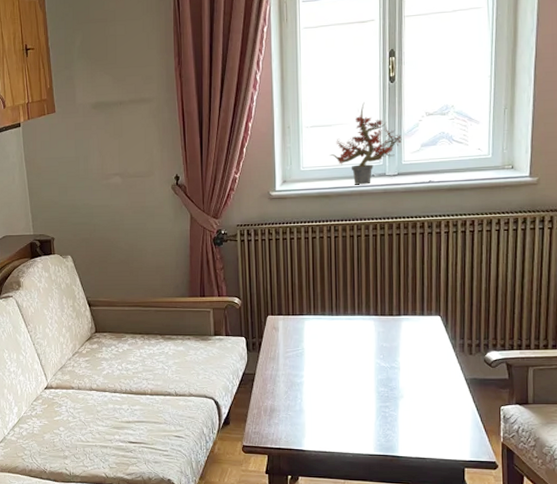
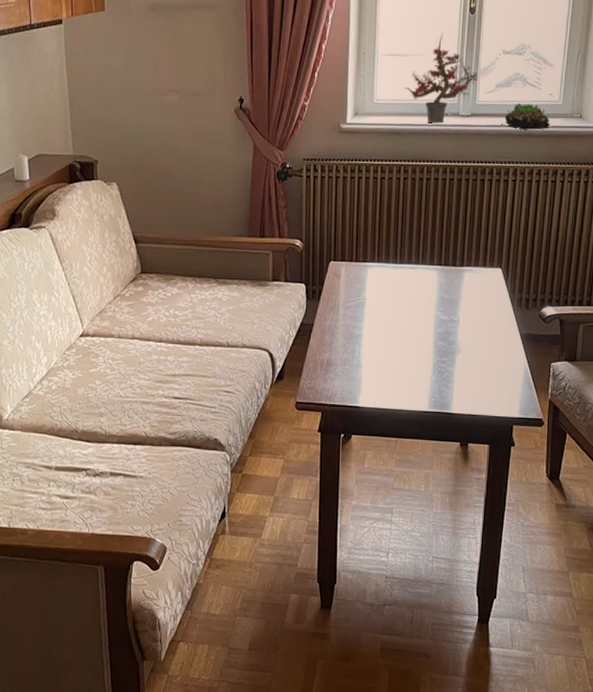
succulent plant: none [432,159,481,184] -> present [504,103,550,130]

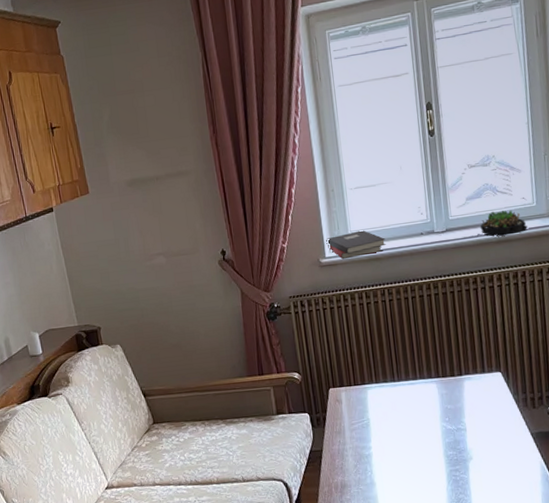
hardback book: none [349,100,410,129] -> present [326,230,386,260]
potted plant: present [404,33,478,124] -> none [376,159,447,245]

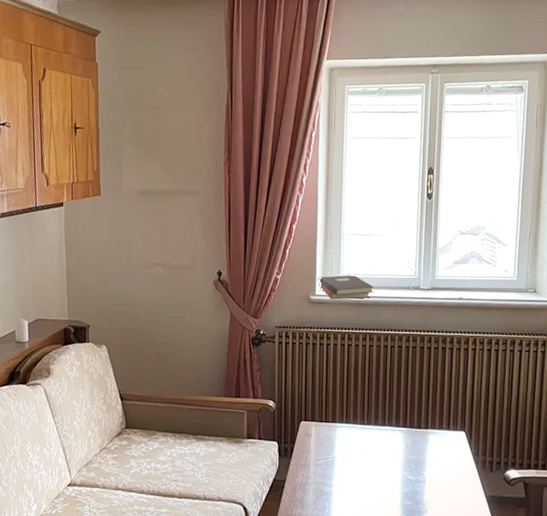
succulent plant: present [480,210,527,237] -> none [462,279,506,303]

